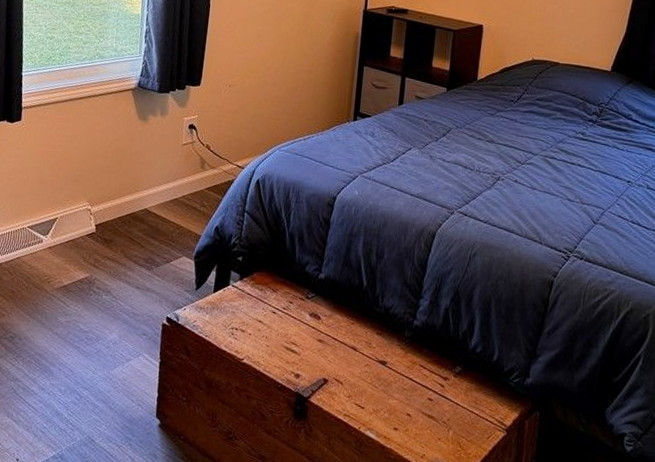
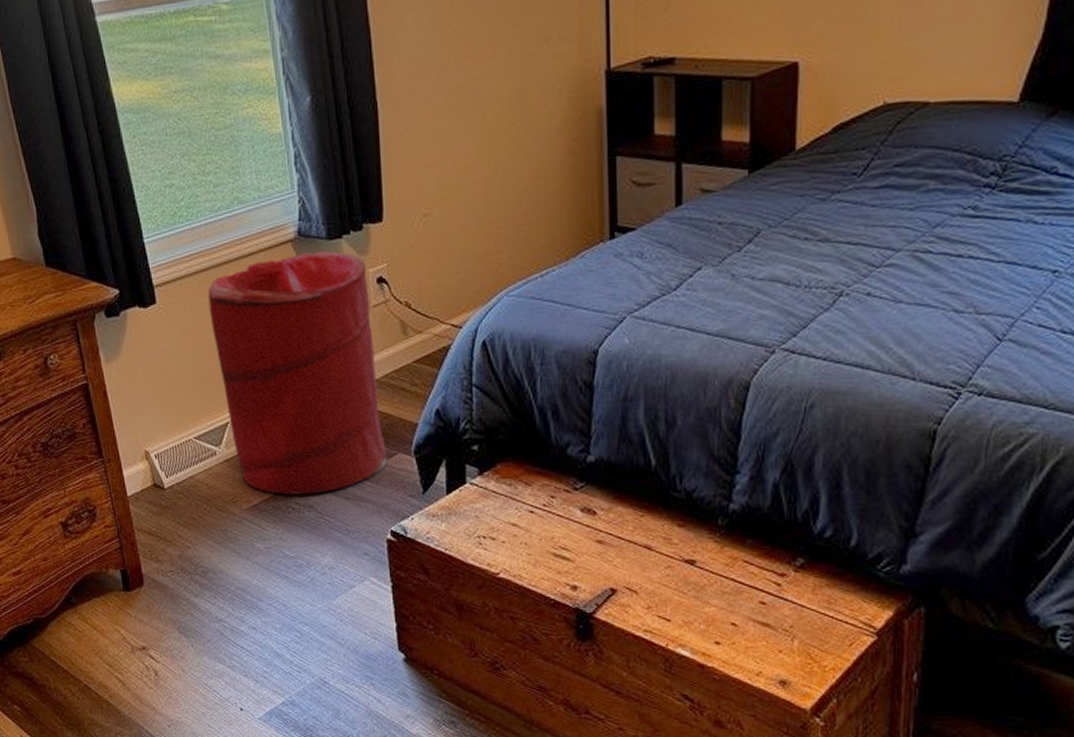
laundry hamper: none [58,99,183,282] -> present [208,250,387,495]

